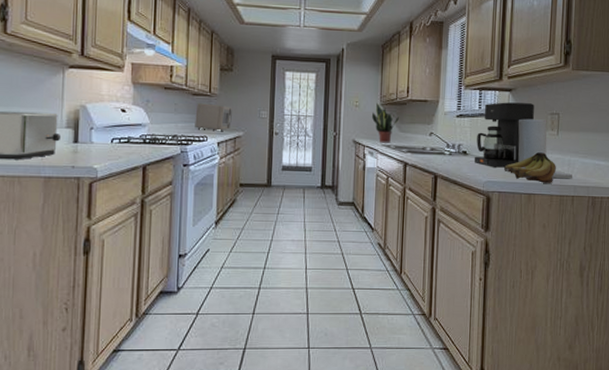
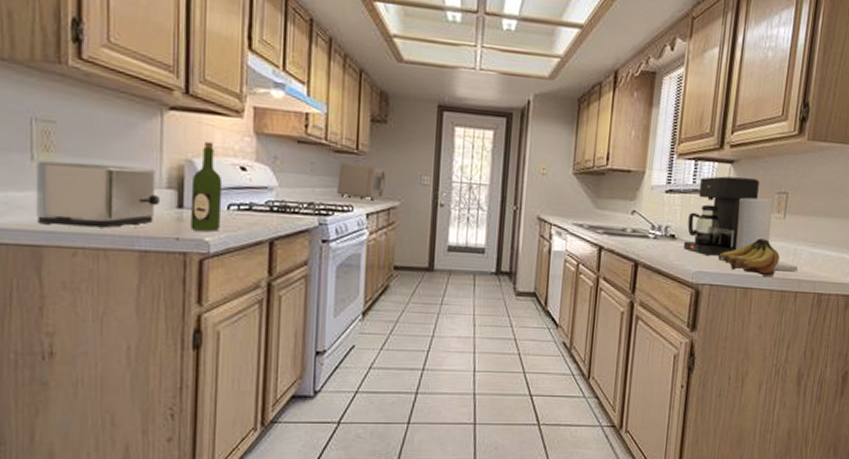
wine bottle: none [83,91,108,160] -> present [190,141,223,232]
potted plant: present [371,102,400,143] -> none [561,170,597,222]

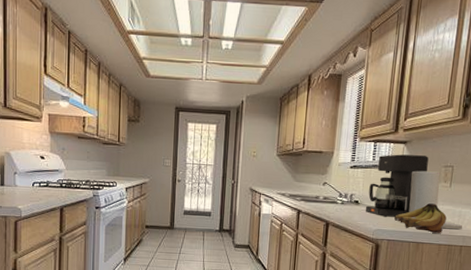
wine bottle: present [190,141,223,232] -> none [9,139,29,202]
microwave: present [337,162,386,200] -> none [105,151,139,178]

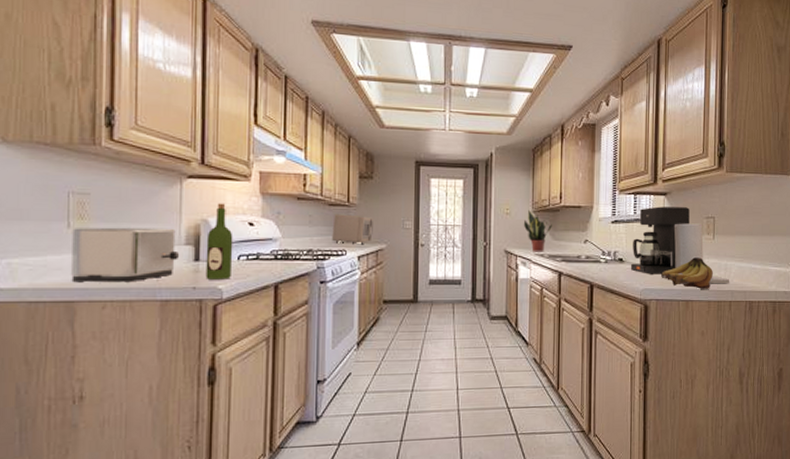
wine bottle: none [9,139,29,202] -> present [205,203,233,280]
microwave: none [105,151,139,178] -> present [332,214,373,245]
potted plant: none [268,153,295,192] -> present [523,209,553,252]

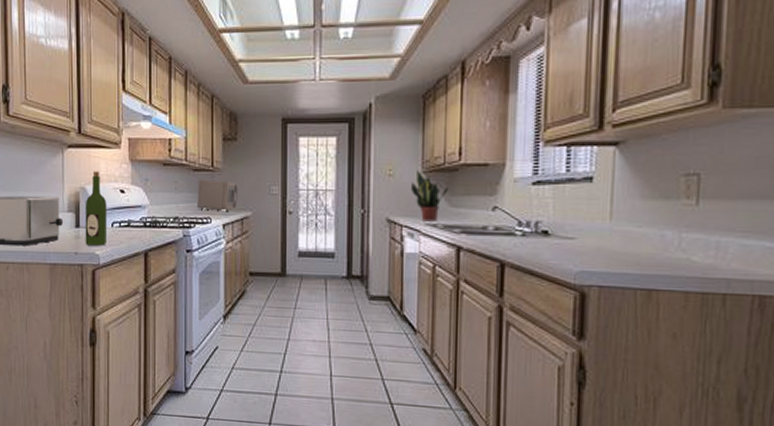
coffee maker: present [630,206,690,276] -> none [559,161,657,254]
fruit: present [661,257,713,289] -> none [607,231,695,275]
paper towel: present [674,223,730,284] -> none [629,183,725,269]

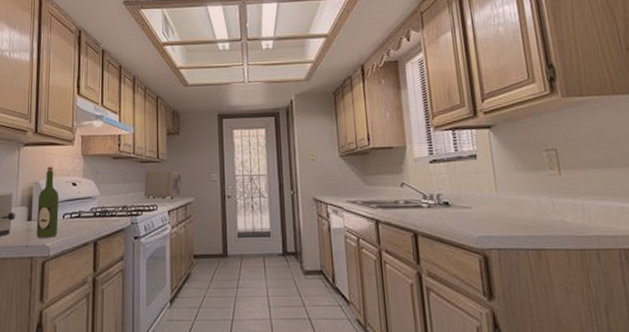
potted plant: present [410,169,450,222] -> none [330,154,364,199]

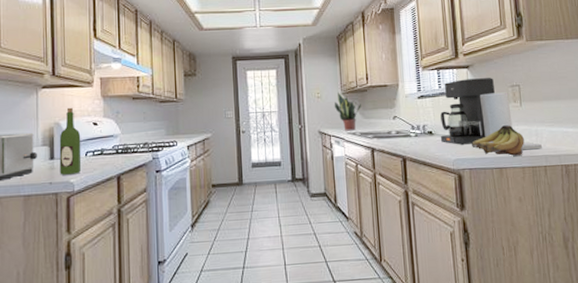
microwave: present [144,170,181,200] -> none [164,109,199,136]
potted plant: none [330,154,364,199] -> present [334,92,362,131]
coffee maker: none [458,140,525,221] -> present [440,78,495,146]
fruit: none [499,197,568,235] -> present [472,125,525,156]
paper towel: none [505,157,593,229] -> present [479,92,543,150]

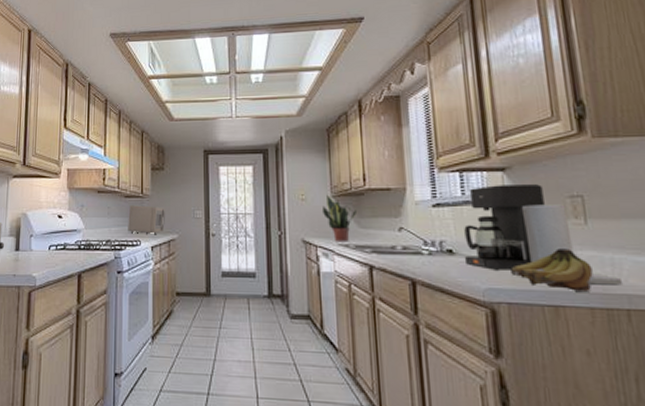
wine bottle: present [59,107,82,175] -> none [23,198,46,268]
microwave: none [164,109,199,136] -> present [128,205,165,235]

